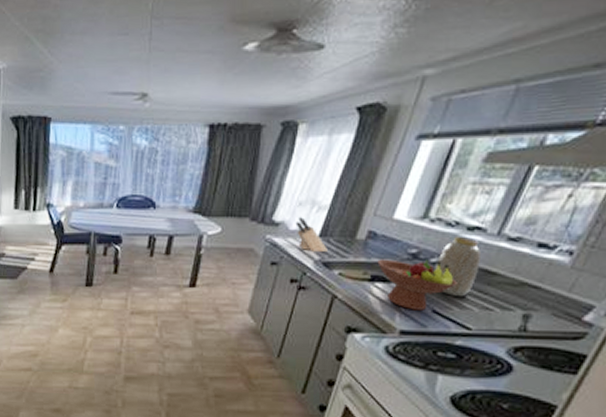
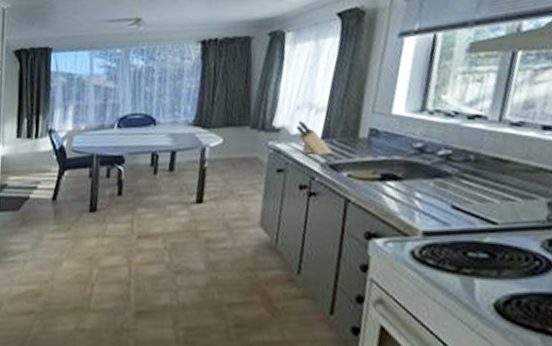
fruit bowl: present [377,259,458,310] -> none [384,152,471,208]
vase: present [435,236,480,297] -> none [444,125,490,190]

